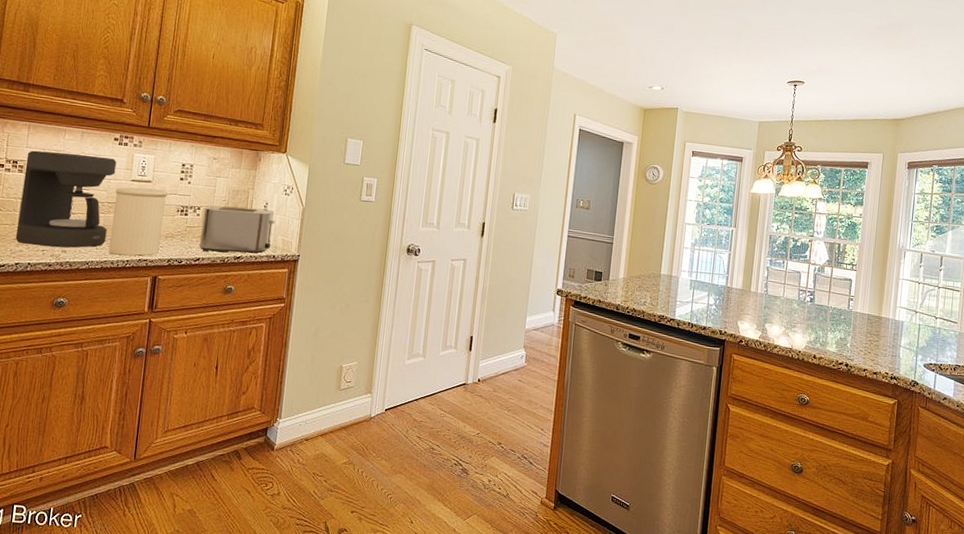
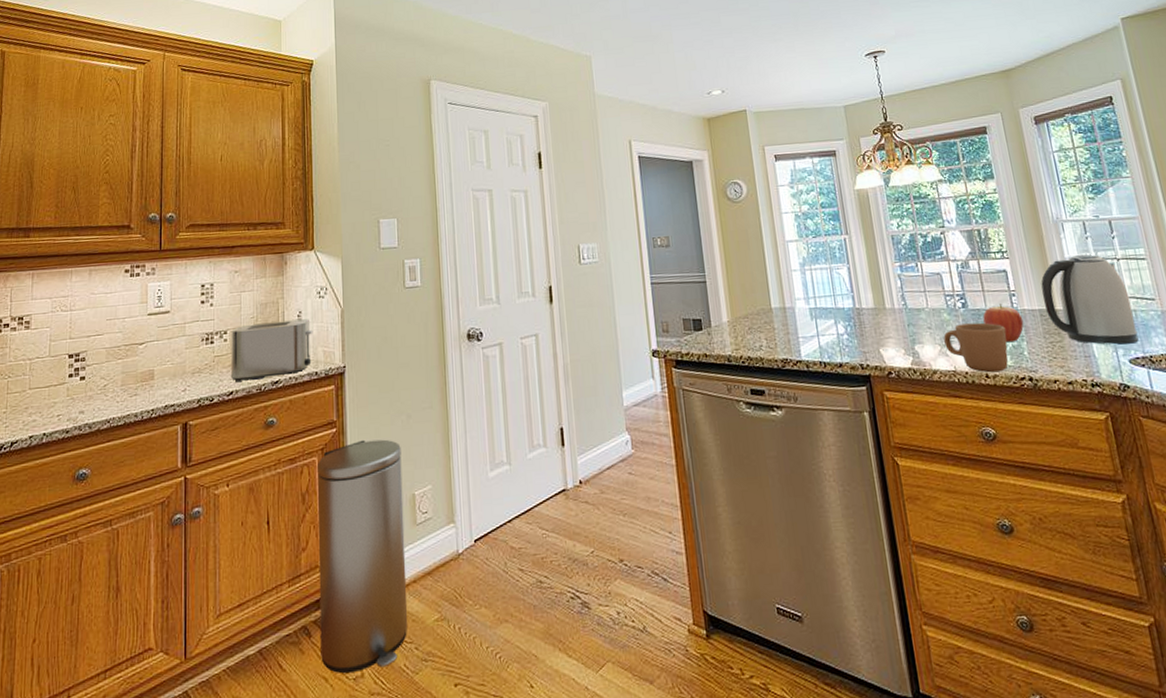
coffee maker: present [15,150,117,248] -> none [27,293,130,413]
canister: present [108,187,168,256] -> none [130,319,189,406]
pedal bin: none [247,316,337,491] -> present [316,439,408,673]
mug: none [789,314,839,356] -> present [943,322,1009,373]
fruit: none [823,304,854,335] -> present [982,304,1024,343]
kettle: none [873,278,939,353] -> present [1041,254,1139,345]

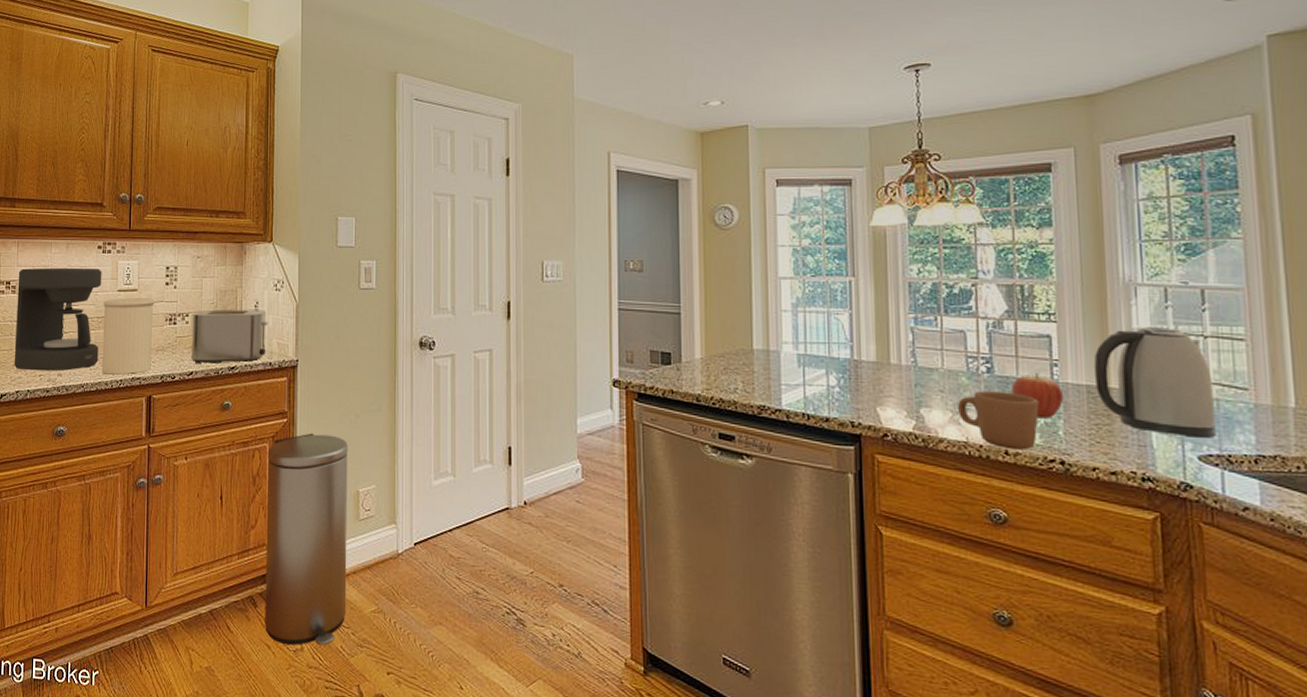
coffee maker: none [27,293,130,413] -> present [14,267,102,372]
canister: none [130,319,189,406] -> present [101,298,154,375]

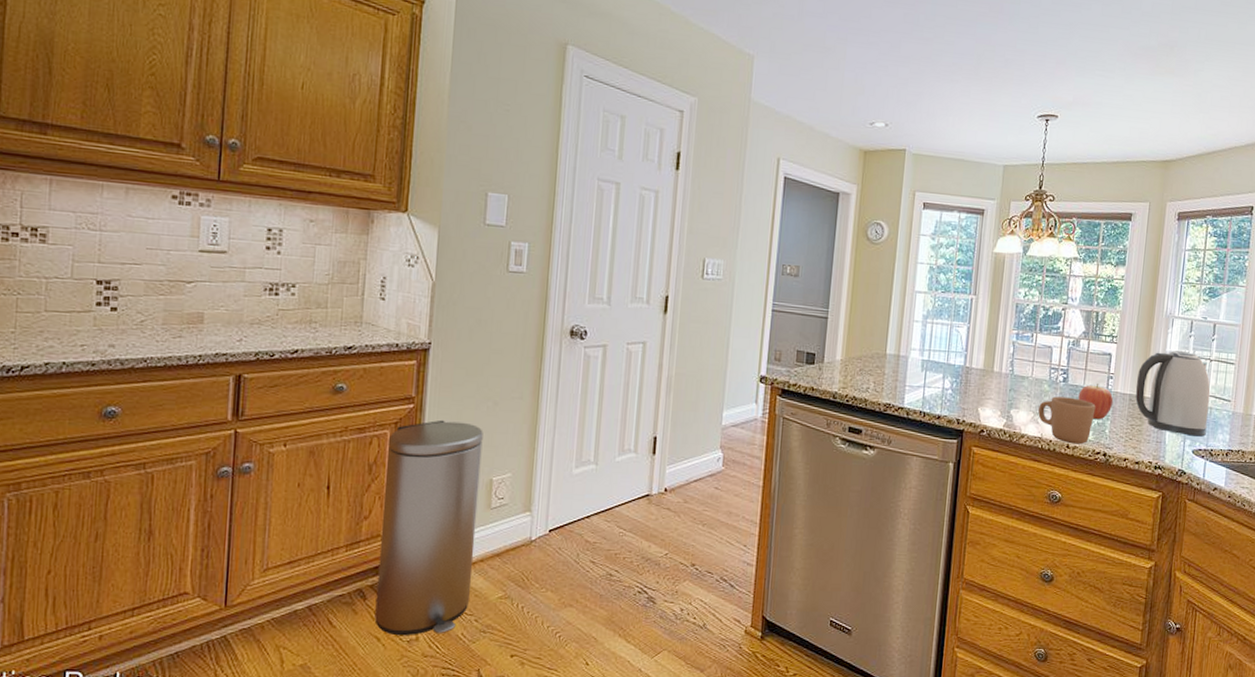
coffee maker: present [14,267,102,372] -> none [42,213,177,342]
canister: present [101,298,154,375] -> none [173,260,250,350]
toaster: present [191,309,269,363] -> none [296,281,398,343]

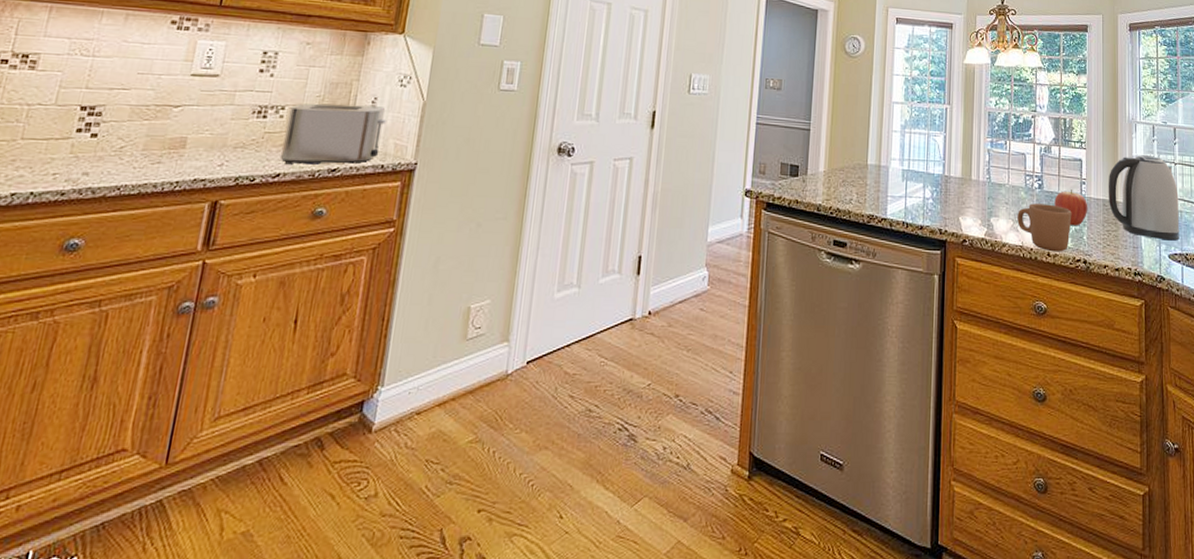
toaster: none [296,281,398,343] -> present [280,103,387,165]
pedal bin: present [375,419,483,635] -> none [331,244,464,491]

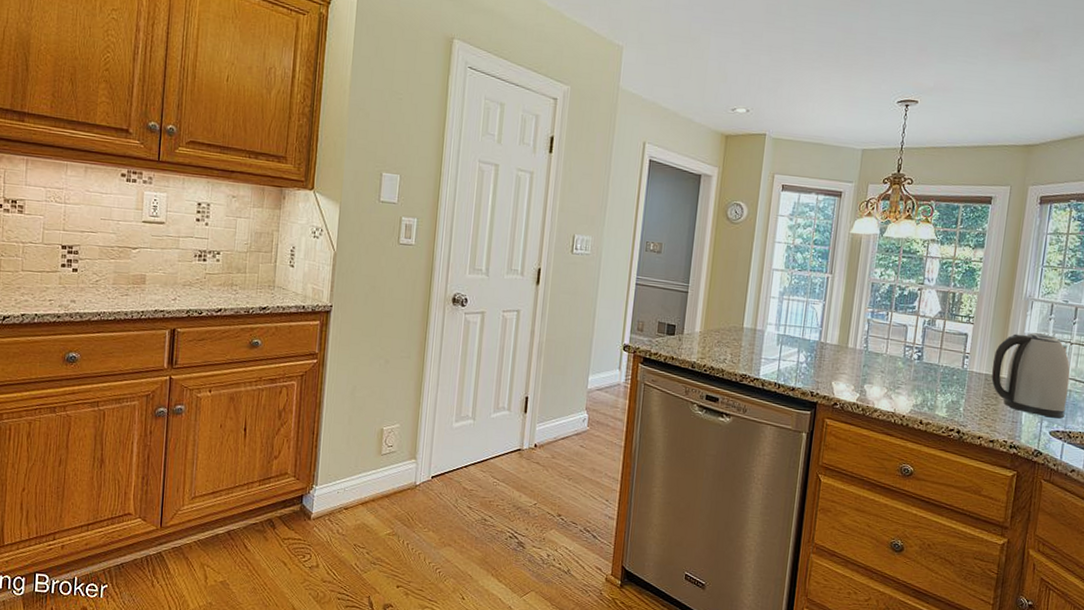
toaster: present [280,103,387,165] -> none [220,249,305,305]
mug: present [1017,203,1072,252] -> none [891,373,951,421]
fruit: present [1054,190,1088,226] -> none [932,363,969,398]

